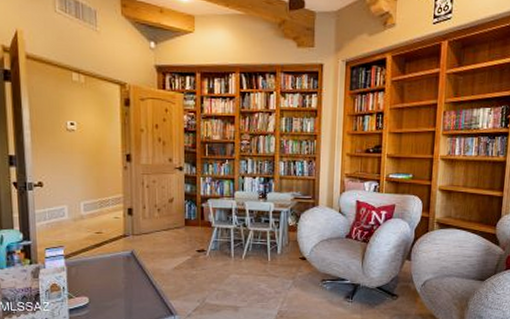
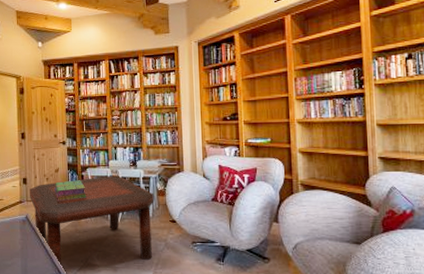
coffee table: none [136,208,283,305] -> present [30,175,154,265]
stack of books: none [167,212,207,236] -> present [54,180,88,202]

